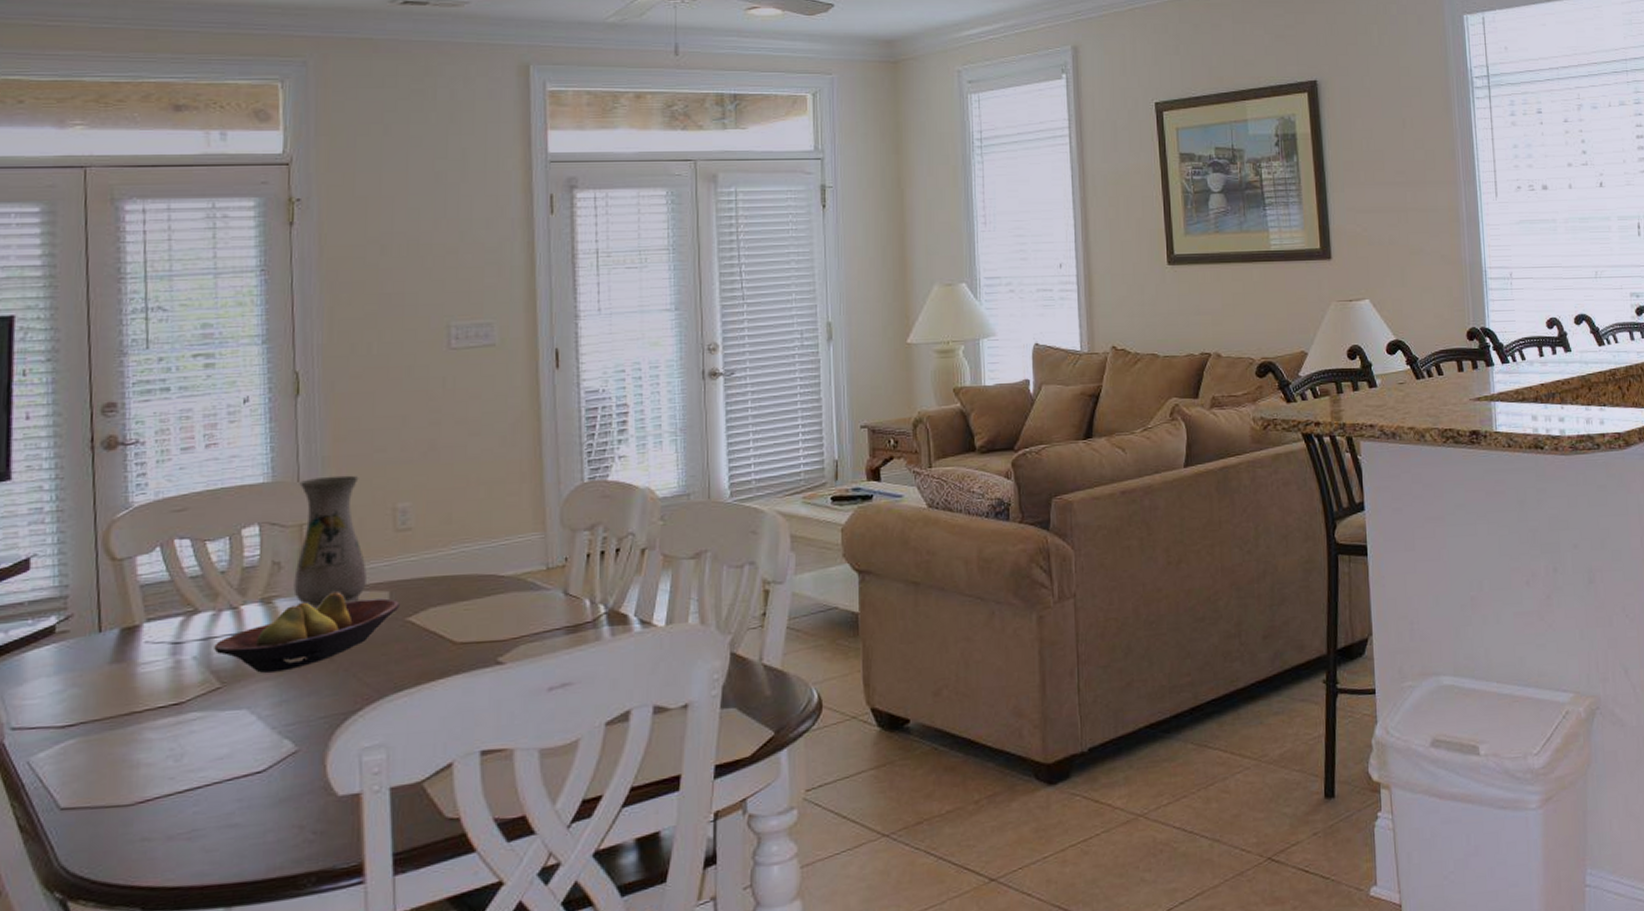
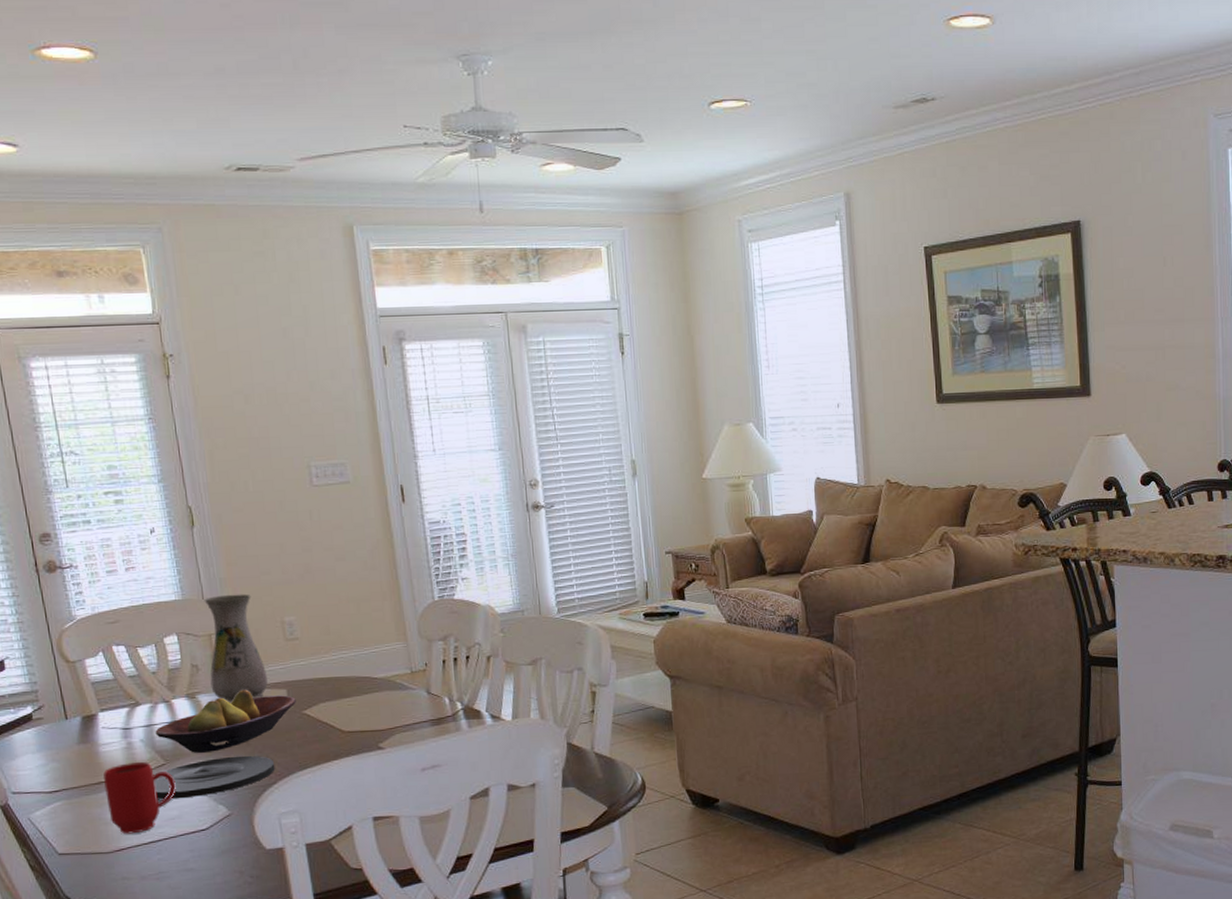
mug: none [136,685,231,781] -> present [103,762,176,834]
plate: none [202,674,363,733] -> present [153,755,275,799]

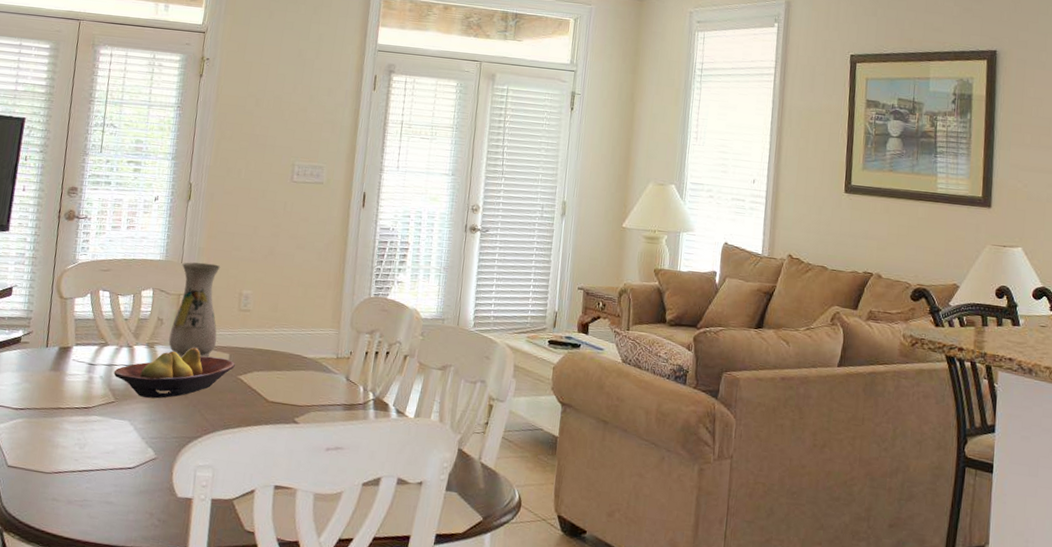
mug: present [103,762,176,834] -> none [57,395,119,460]
plate: present [153,755,275,799] -> none [99,404,204,437]

